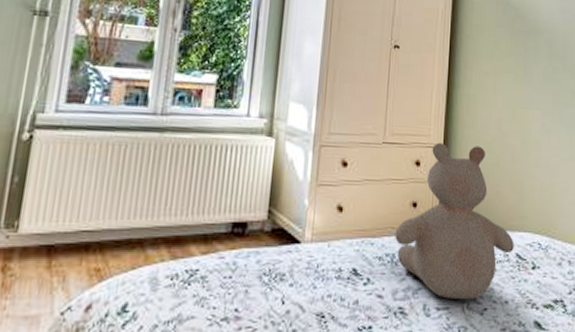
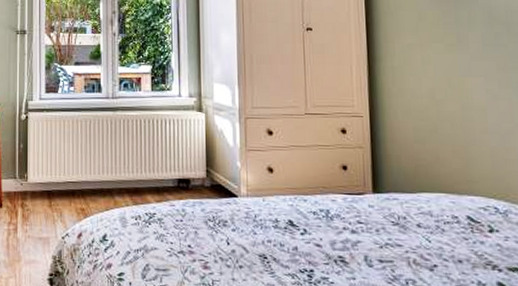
bear: present [395,142,514,300] -> none [327,112,464,256]

